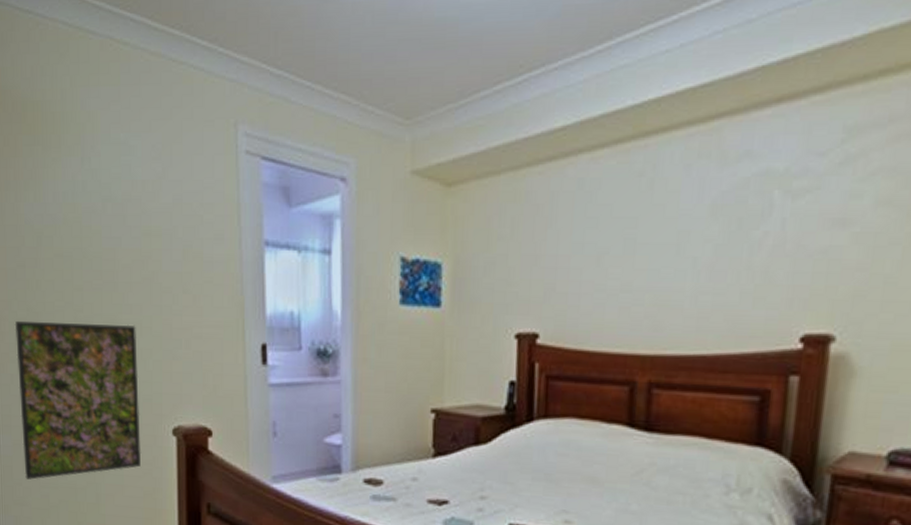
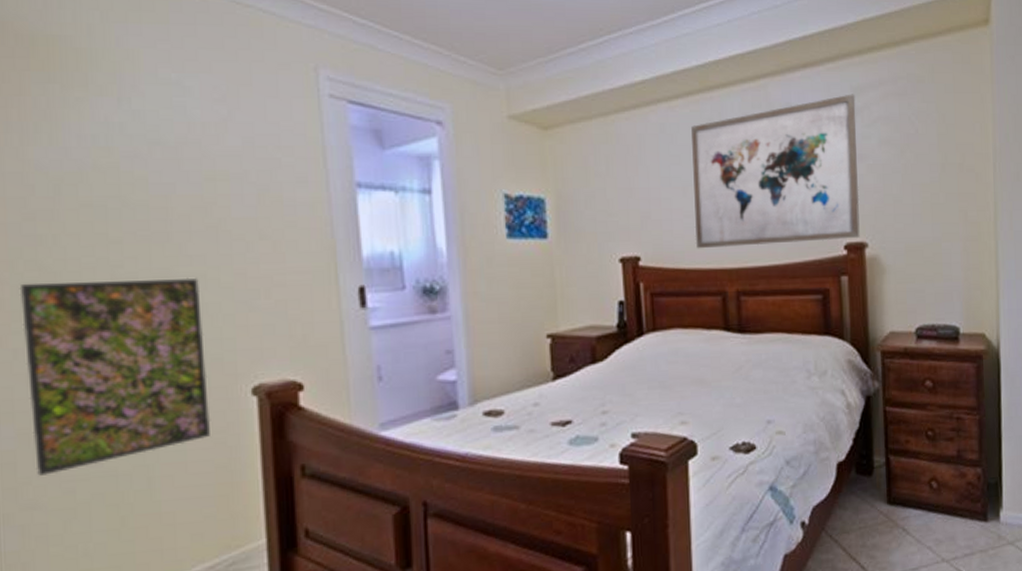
wall art: none [604,136,849,330] -> present [691,94,860,249]

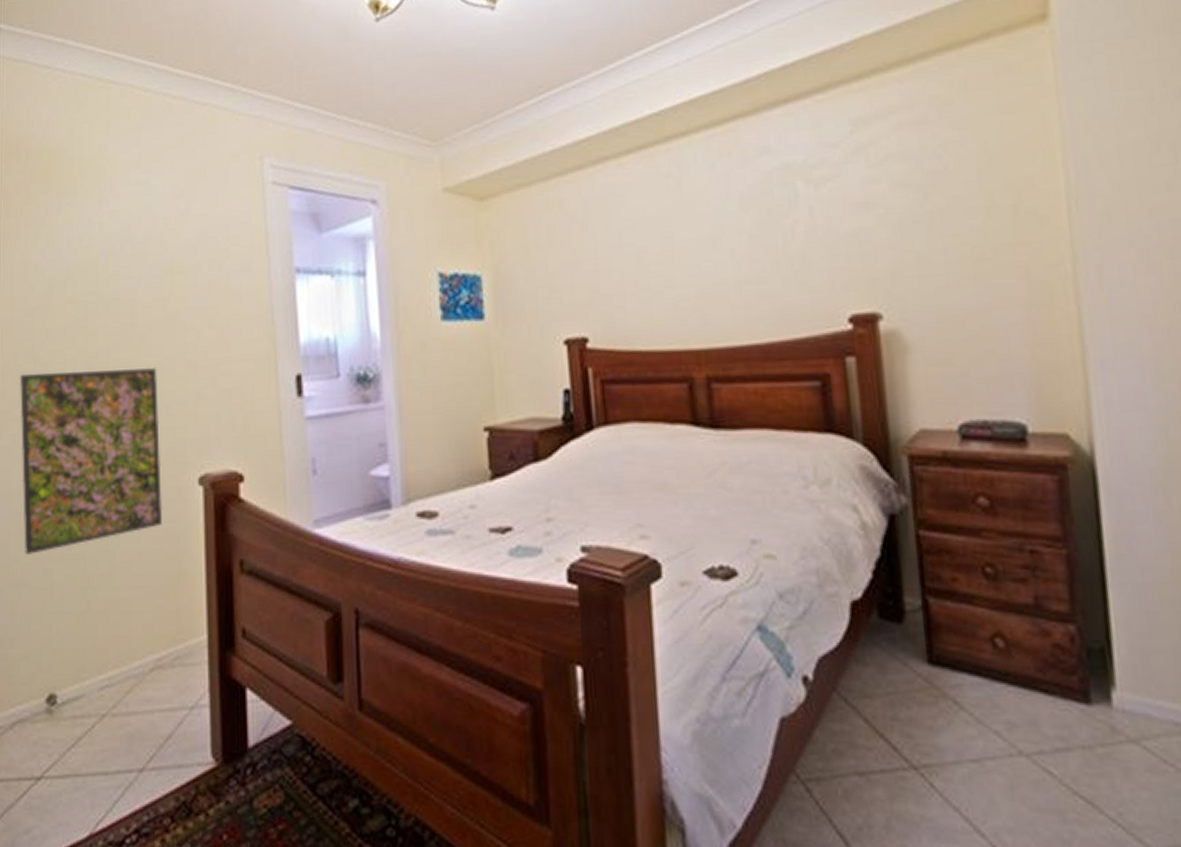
wall art: present [691,94,860,249] -> none [645,128,870,327]

